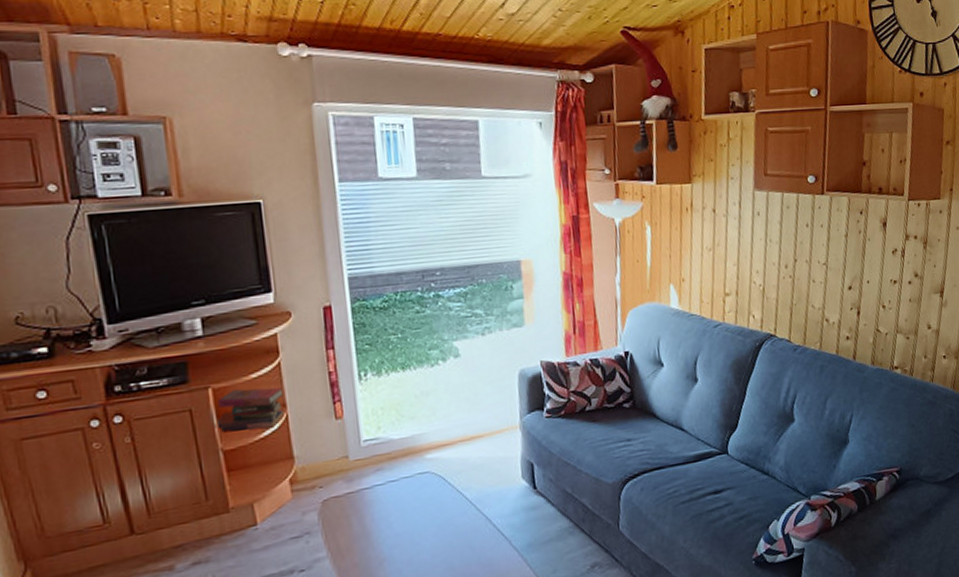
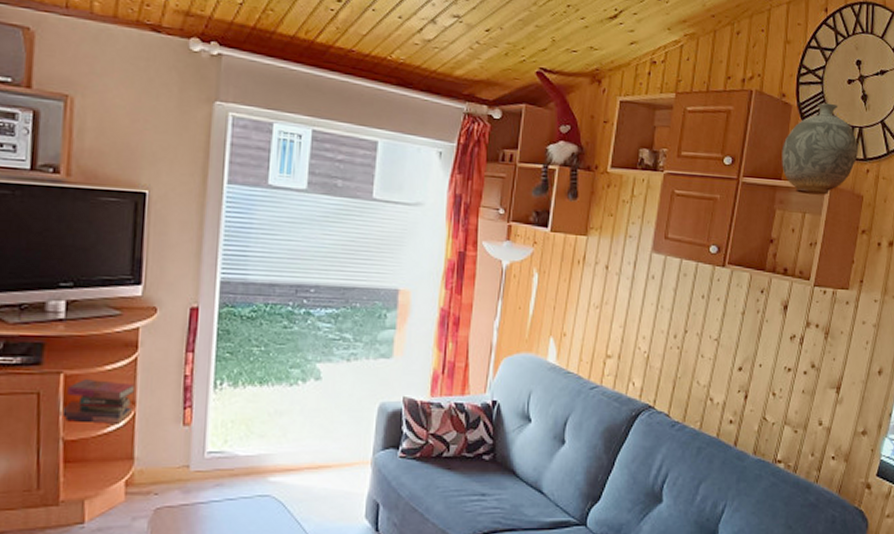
decorative vase: none [863,23,934,114] -> present [782,102,858,195]

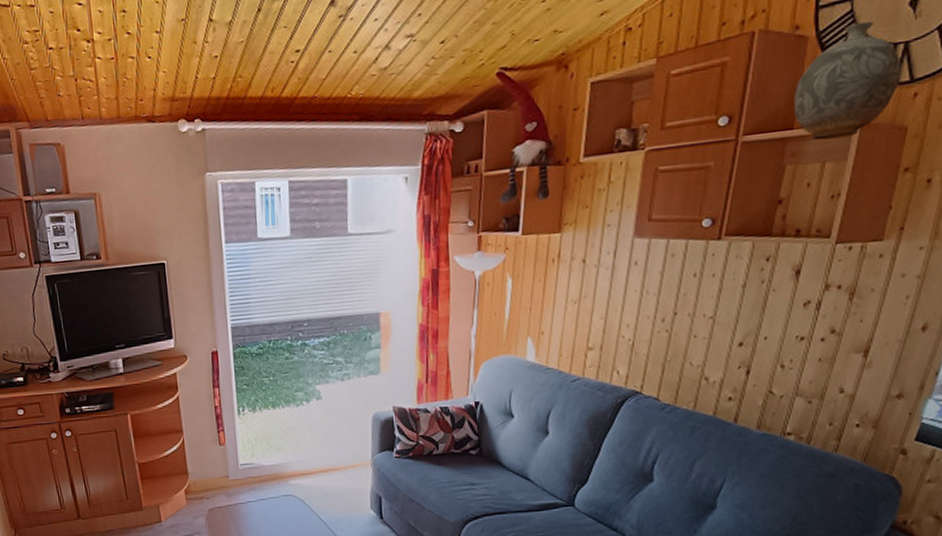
books: present [60,379,136,424] -> none [132,416,181,449]

